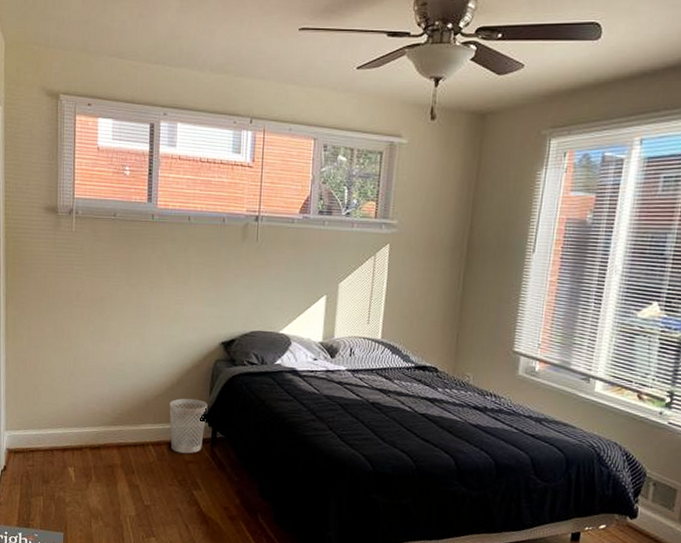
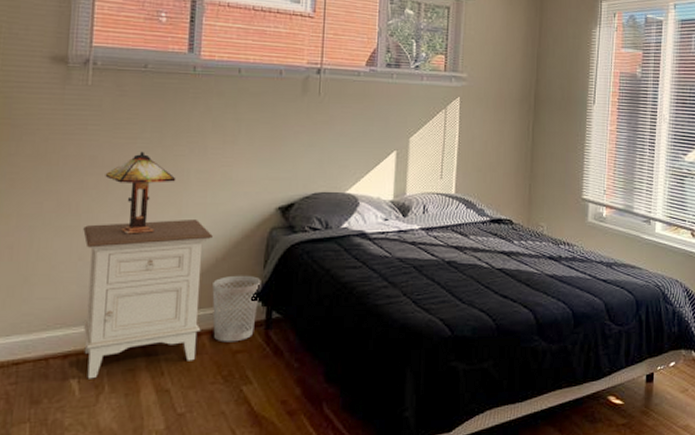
nightstand: none [73,347,169,470] -> present [82,218,213,379]
table lamp: none [87,289,140,358] -> present [105,151,176,234]

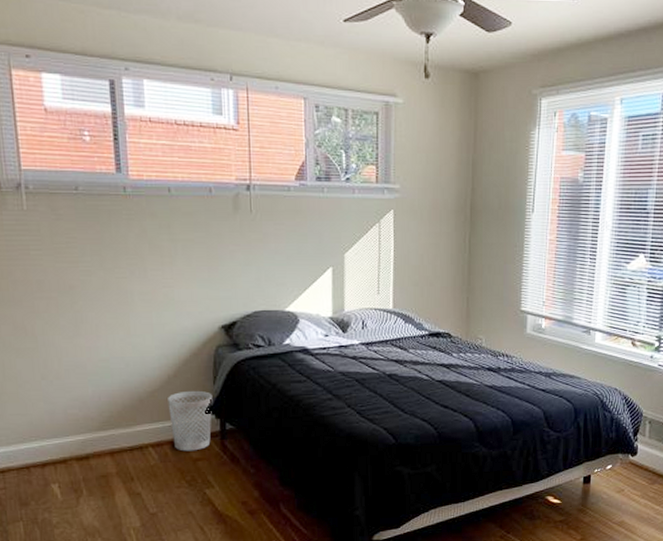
nightstand: present [82,218,213,379] -> none [41,338,162,484]
table lamp: present [105,151,176,234] -> none [53,275,121,355]

